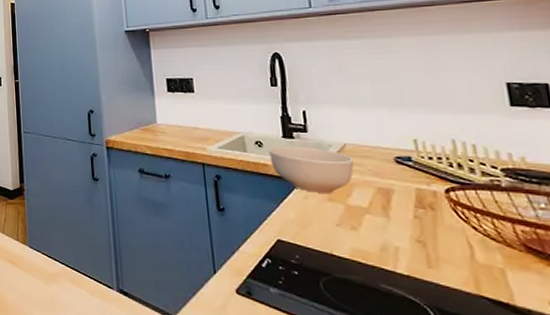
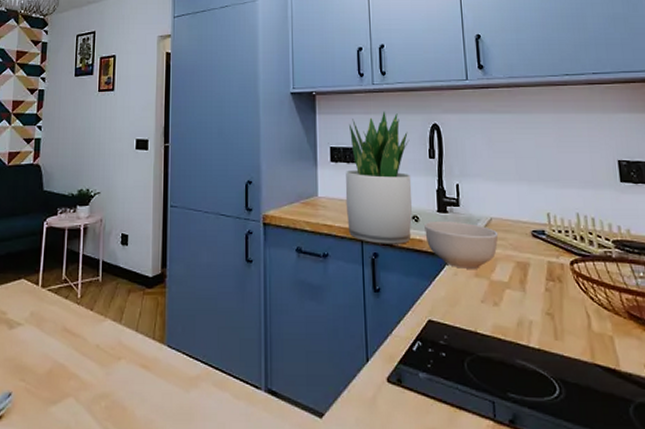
planter: none [183,43,255,168] -> present [345,111,412,244]

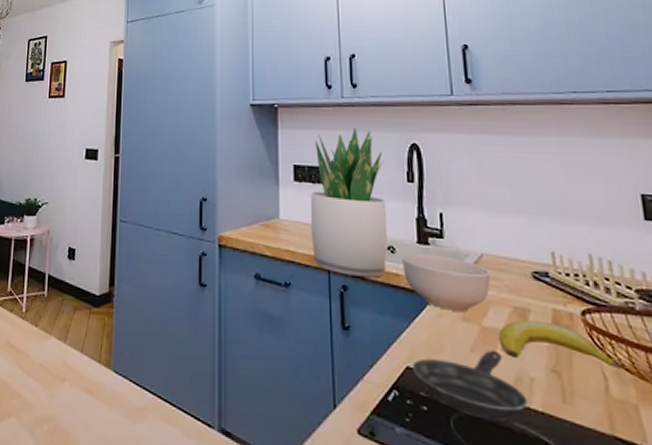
frying pan: none [433,300,527,360] -> present [413,350,528,421]
banana: none [504,272,601,308] -> present [498,319,622,370]

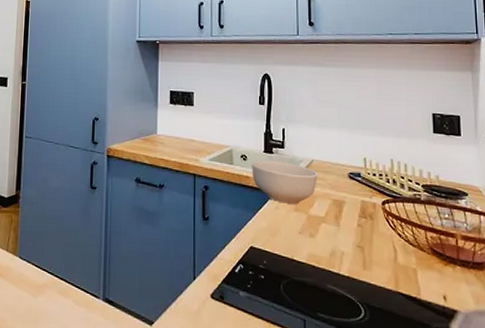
planter: present [310,127,387,278] -> none [181,60,242,180]
frying pan: present [413,350,528,421] -> none [255,232,338,284]
banana: present [498,319,622,370] -> none [320,209,408,244]

